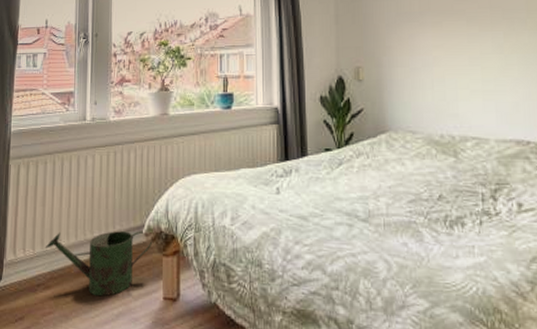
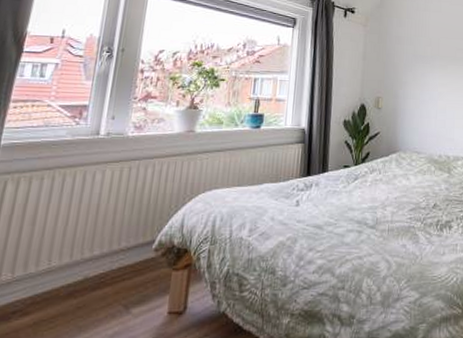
watering can: present [45,231,153,297] -> none [28,246,163,318]

